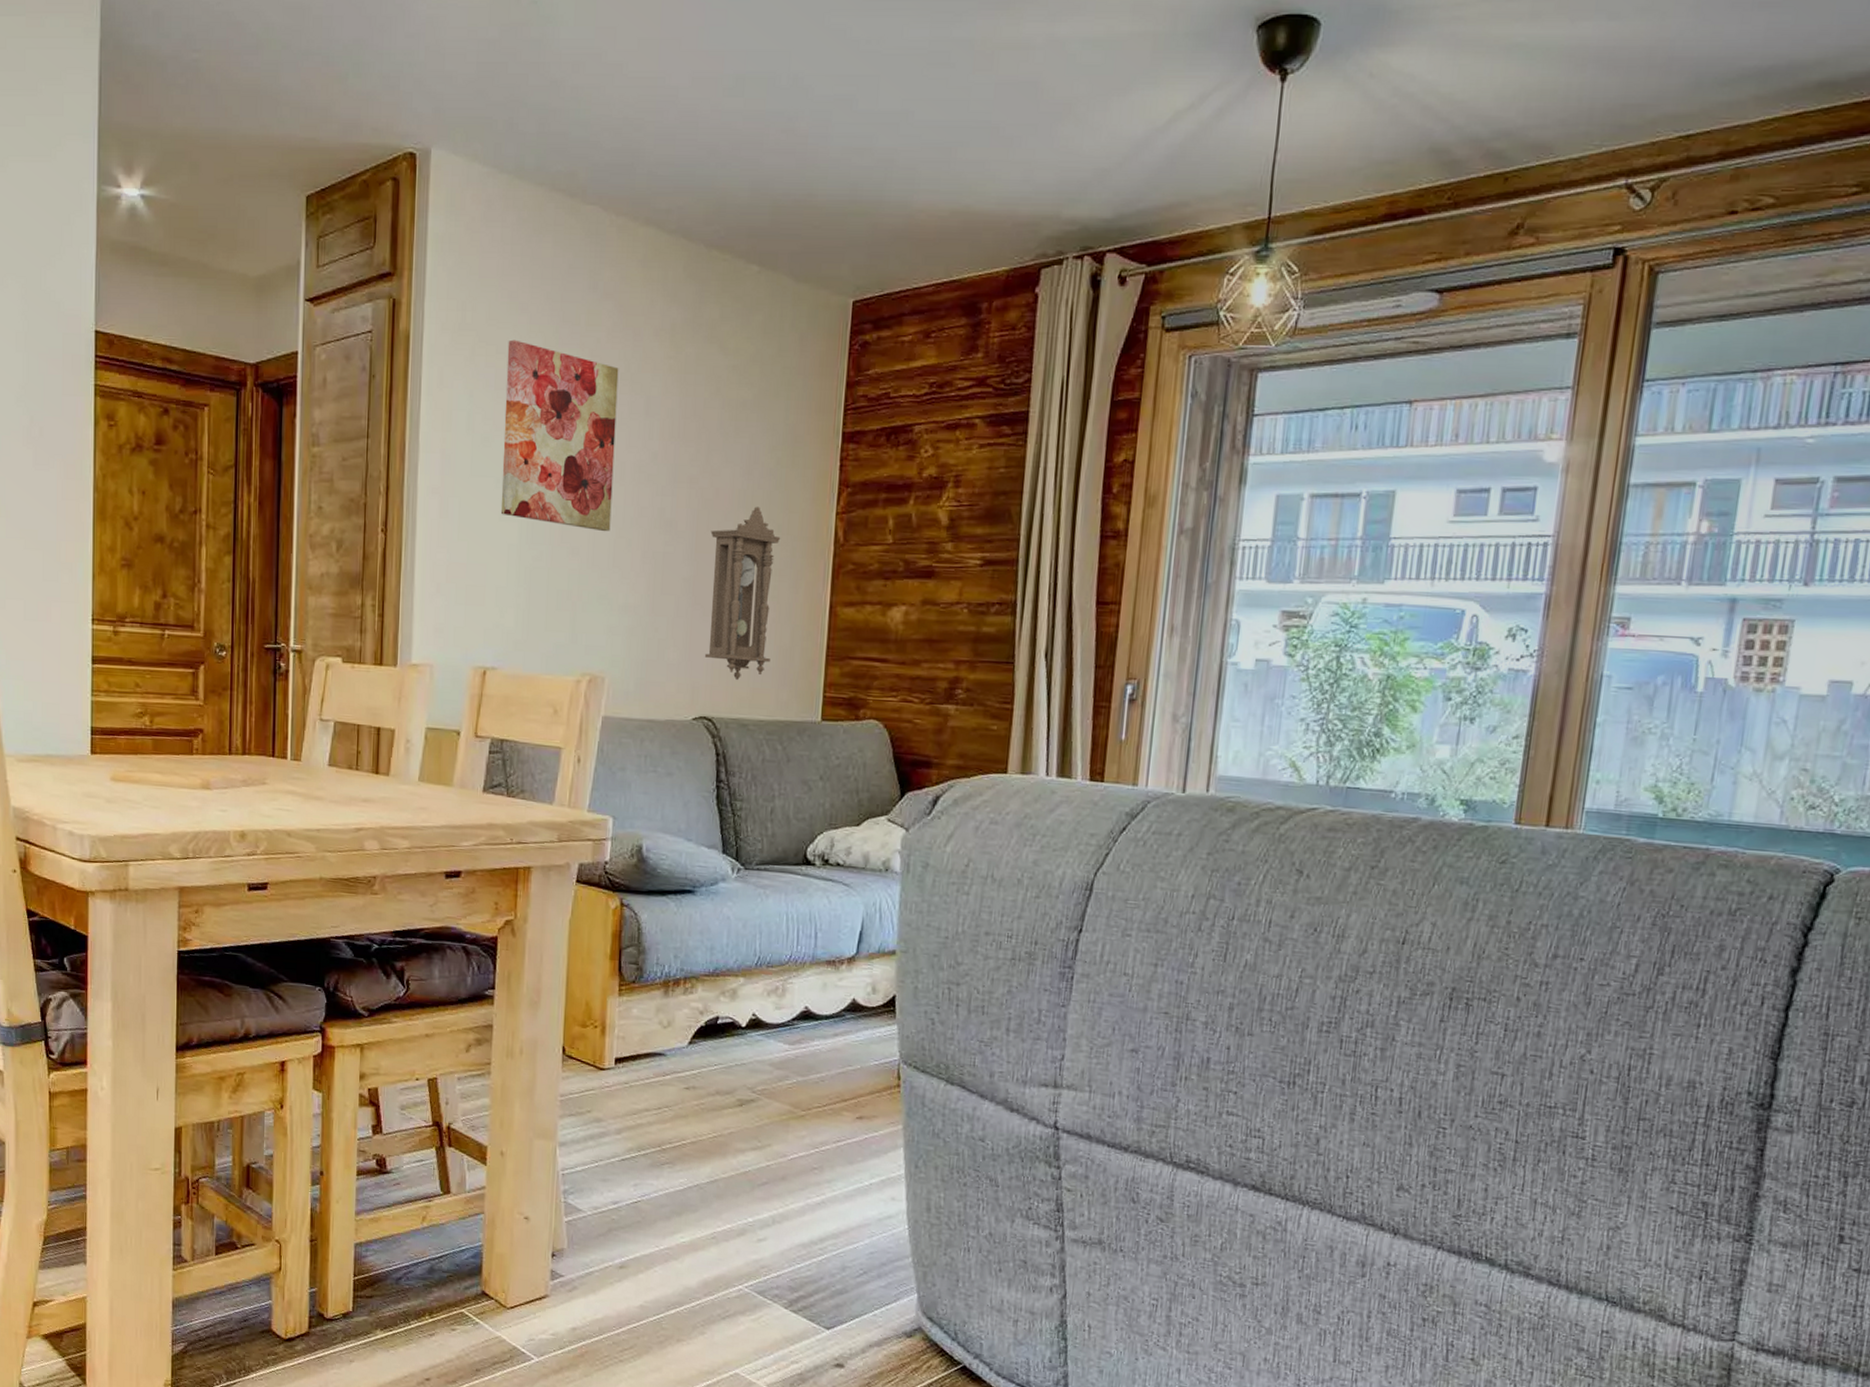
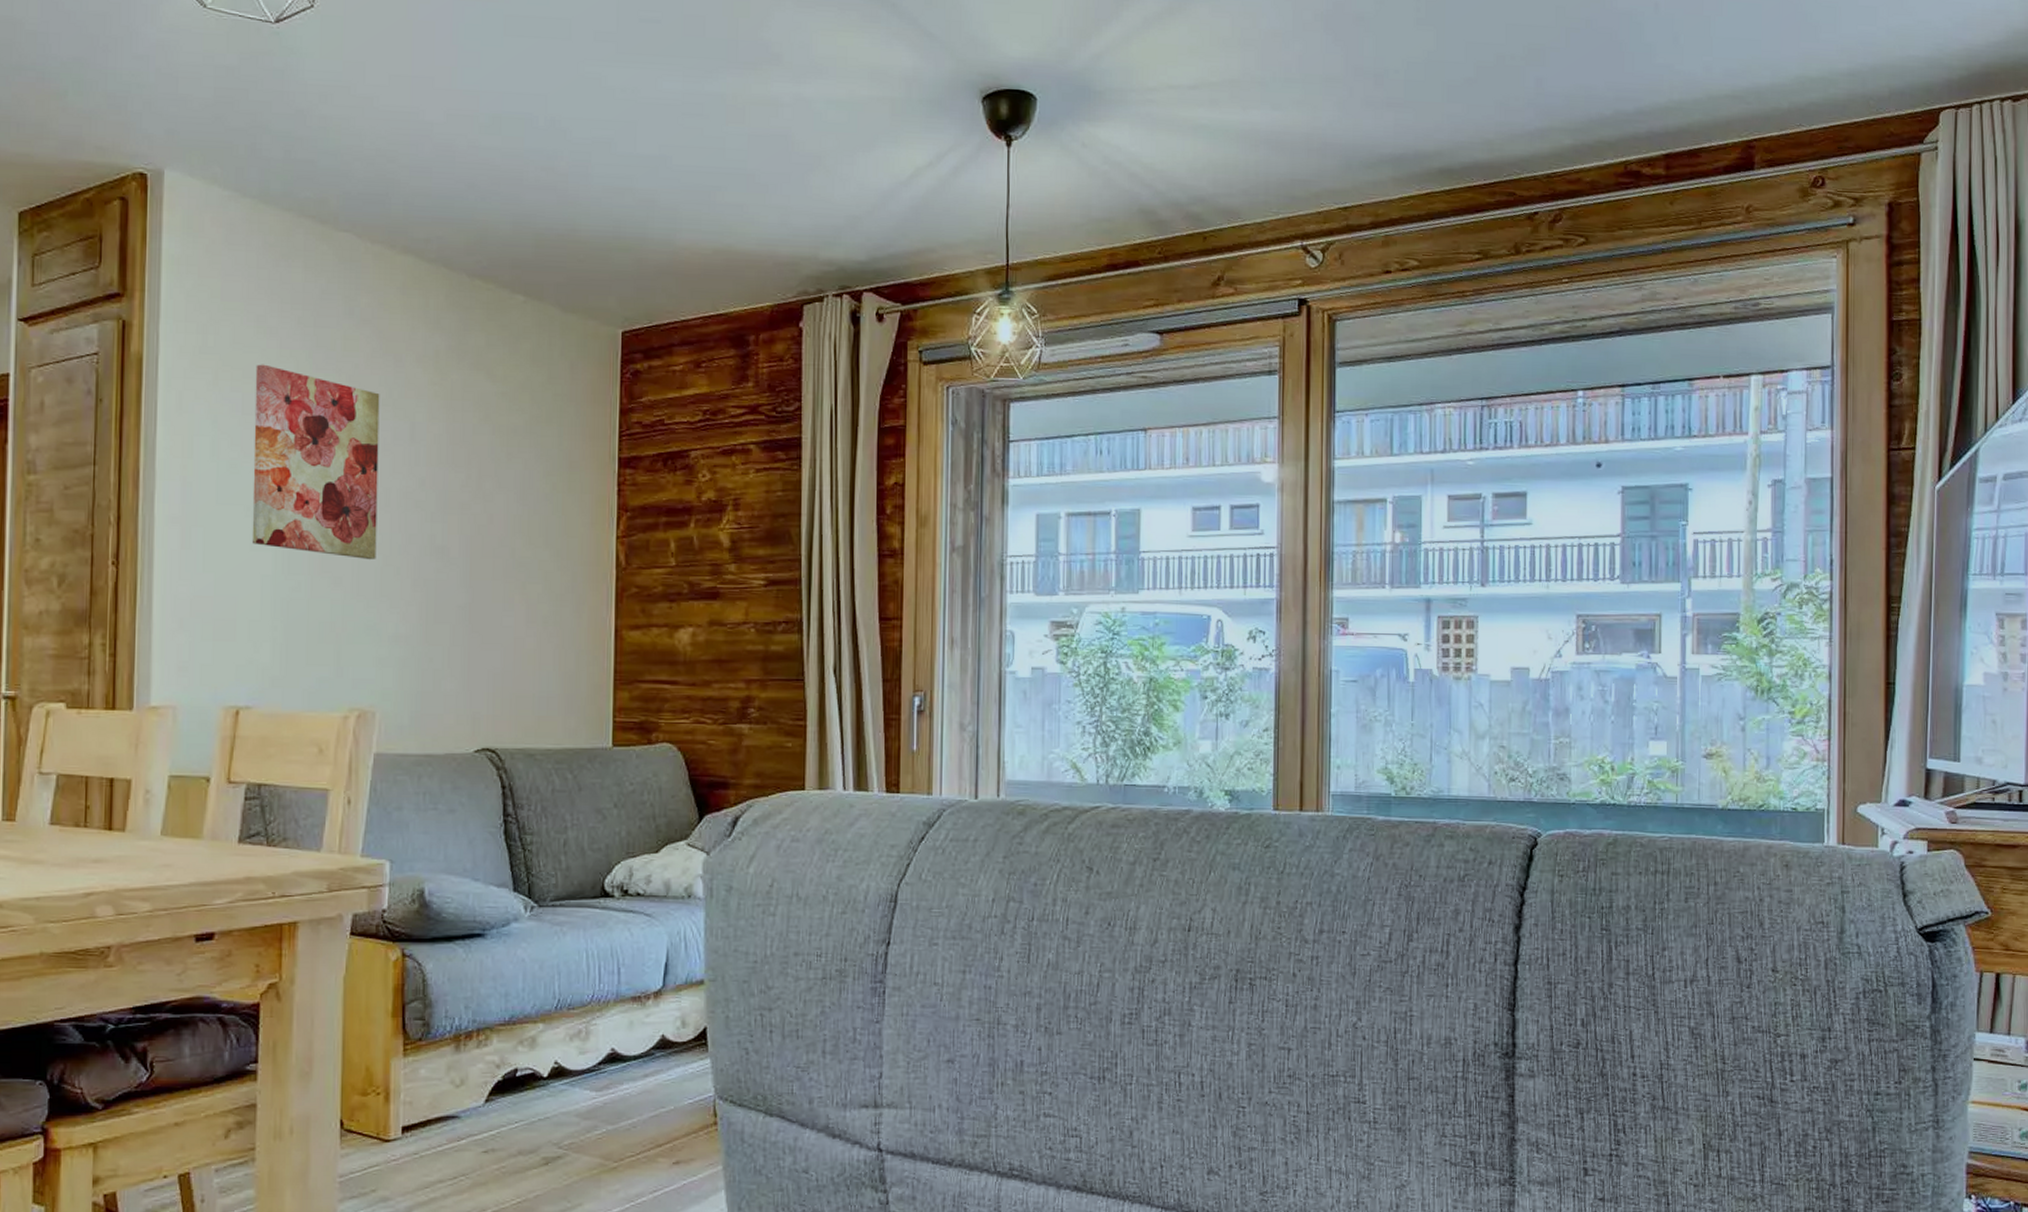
pendulum clock: present [704,506,781,681] -> none [484,531,561,710]

